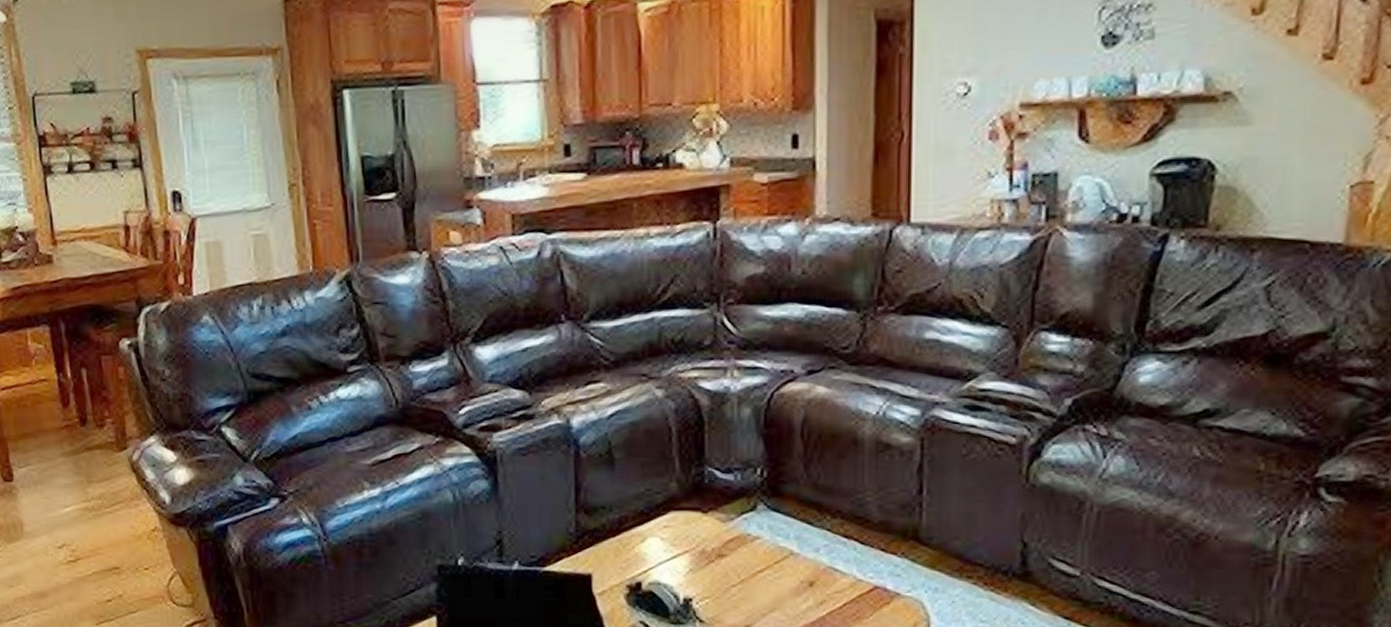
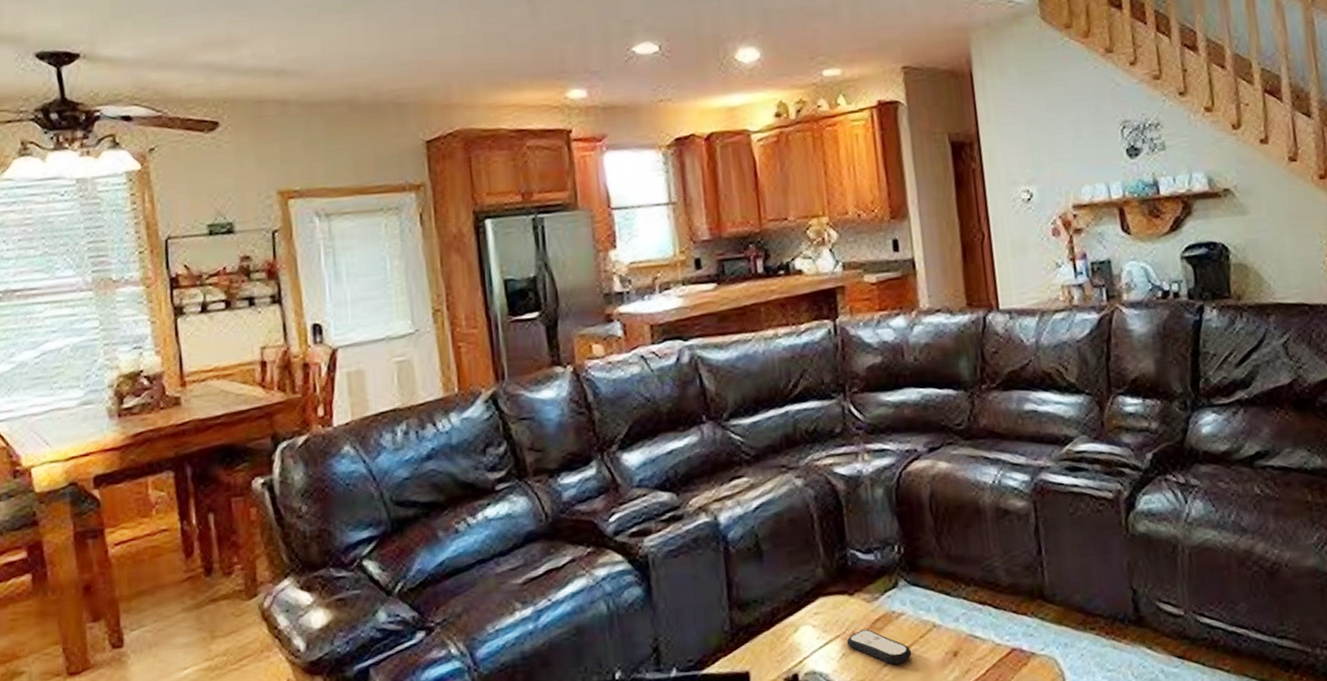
remote control: none [695,548,764,586] -> present [846,629,912,665]

